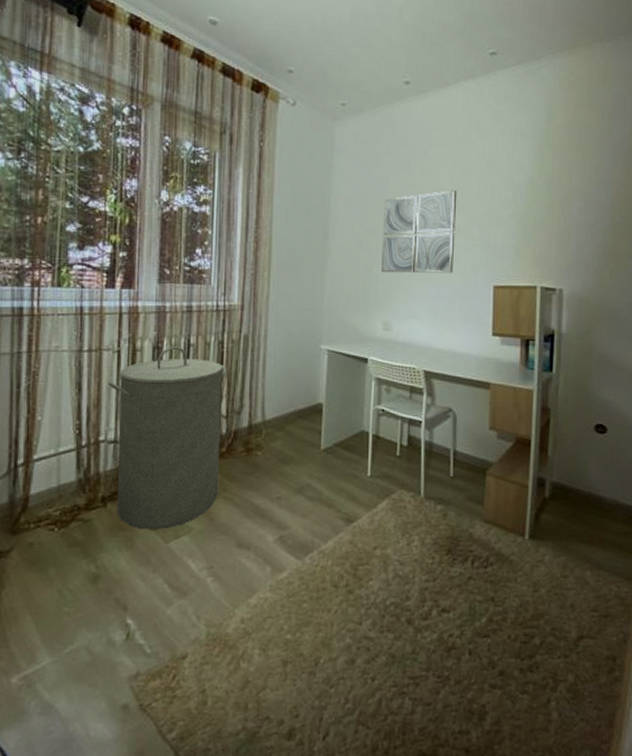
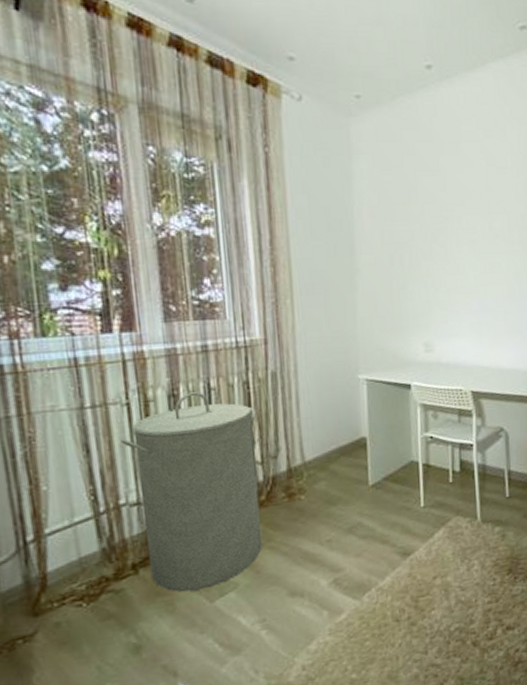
wall art: present [381,190,457,274] -> none [414,191,495,289]

